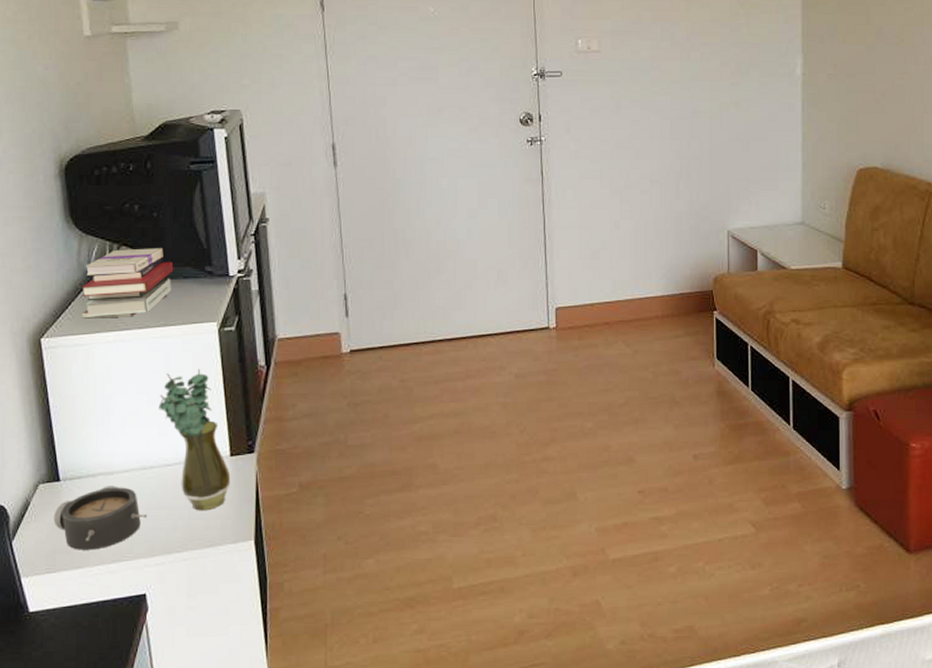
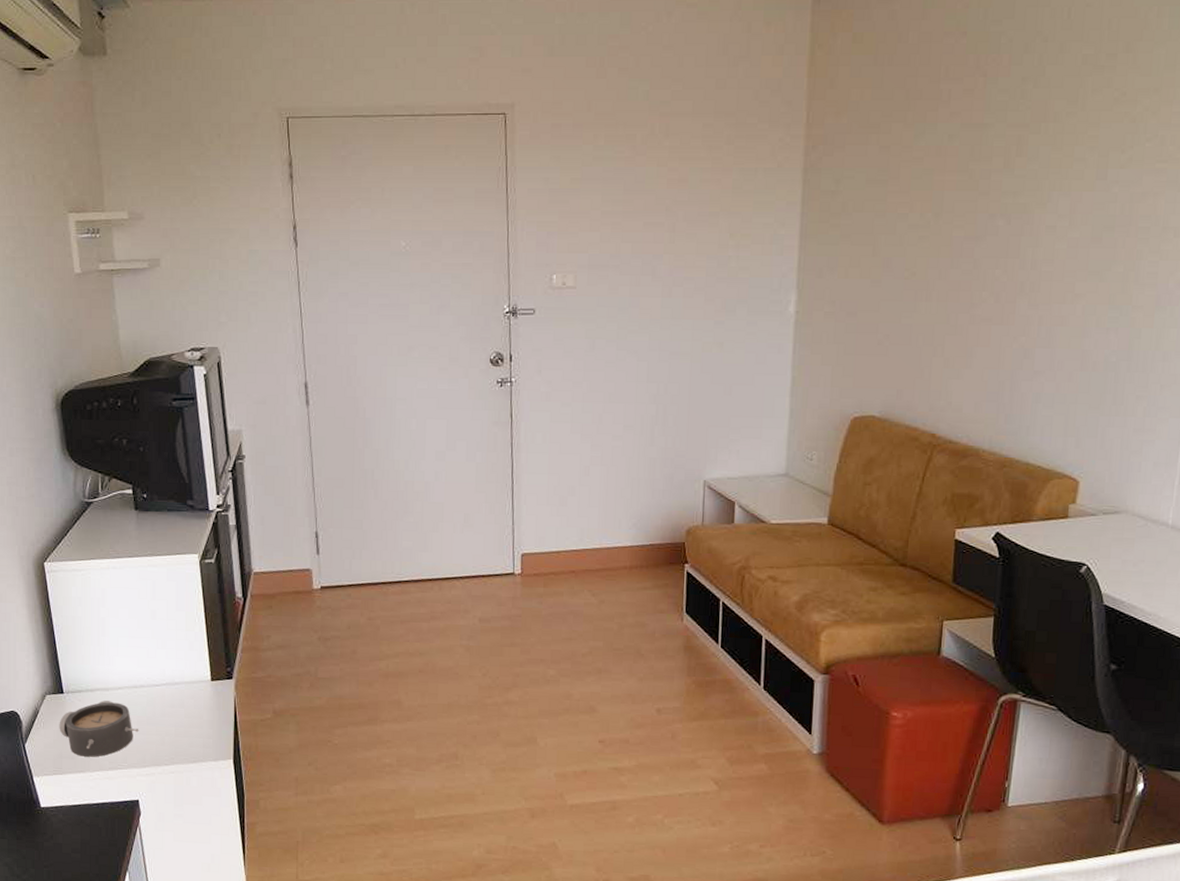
books: present [81,248,174,319] -> none [78,481,159,546]
vase: present [158,368,231,511] -> none [147,597,212,730]

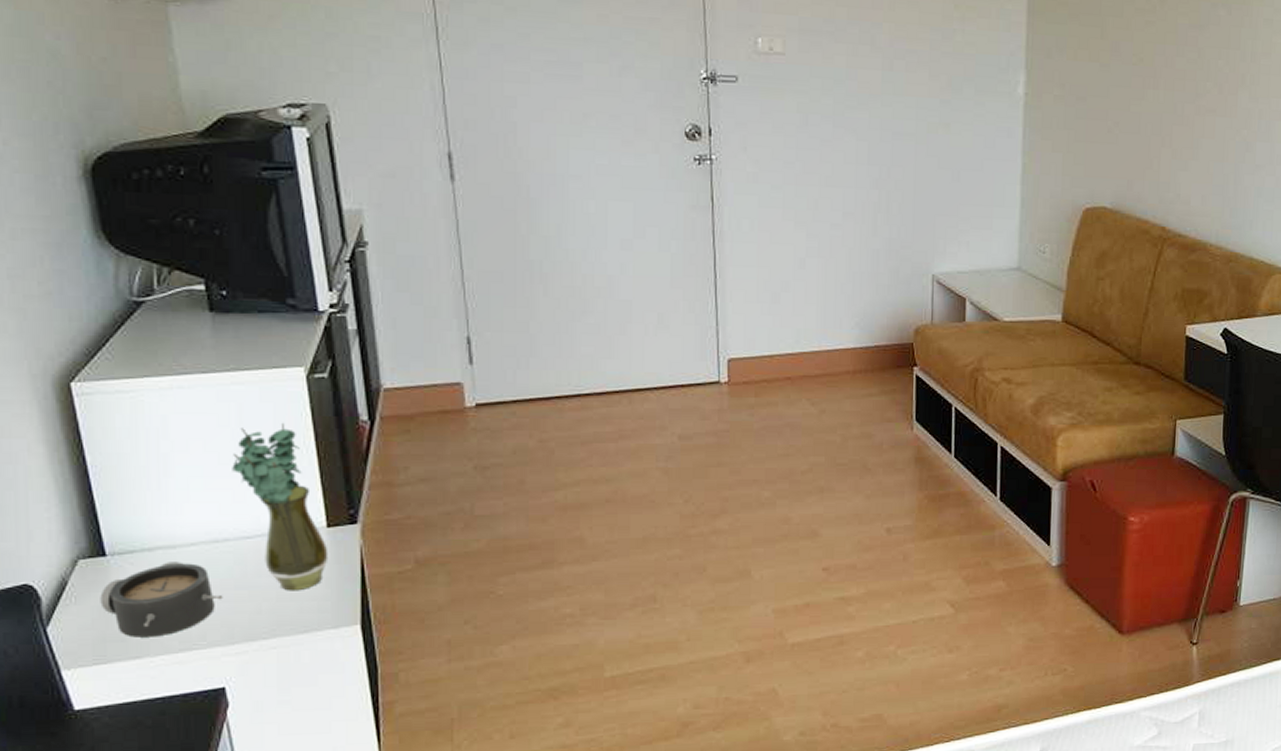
vase: none [147,597,212,730] -> present [232,422,329,591]

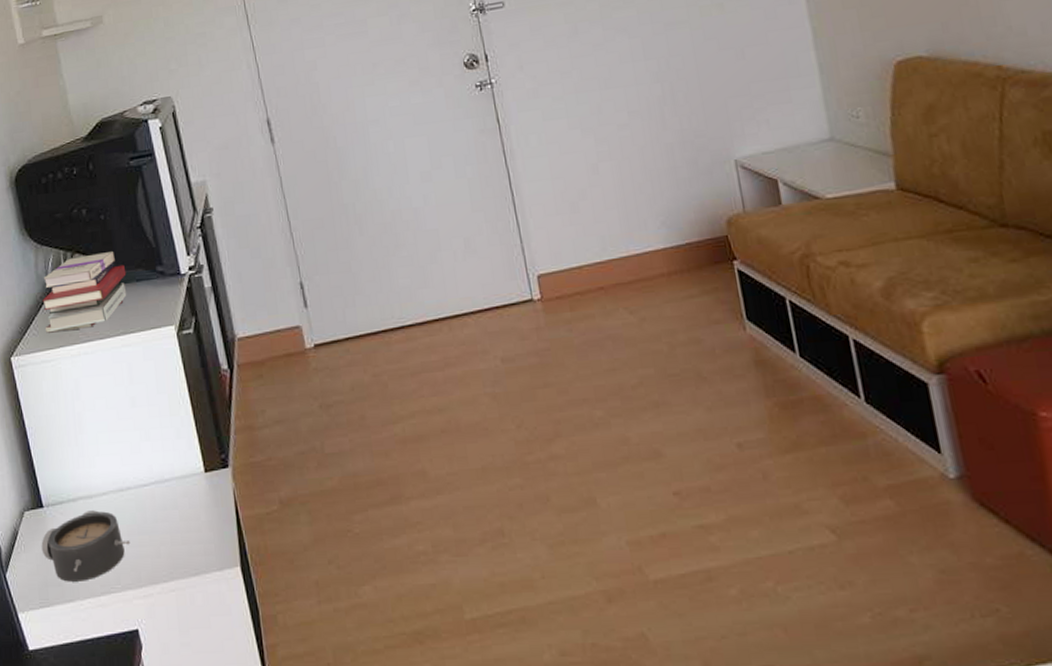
books: none [122,273,245,359] -> present [42,252,127,333]
vase: present [232,422,329,591] -> none [128,377,209,535]

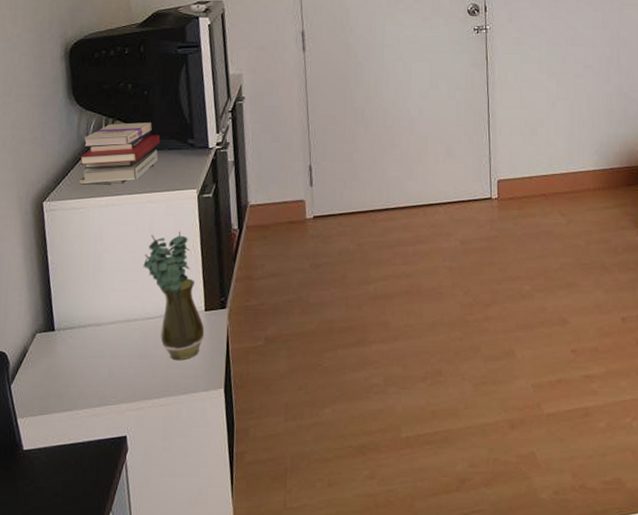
alarm clock: present [41,510,131,582] -> none [48,336,130,394]
vase: none [128,377,209,535] -> present [143,230,205,361]

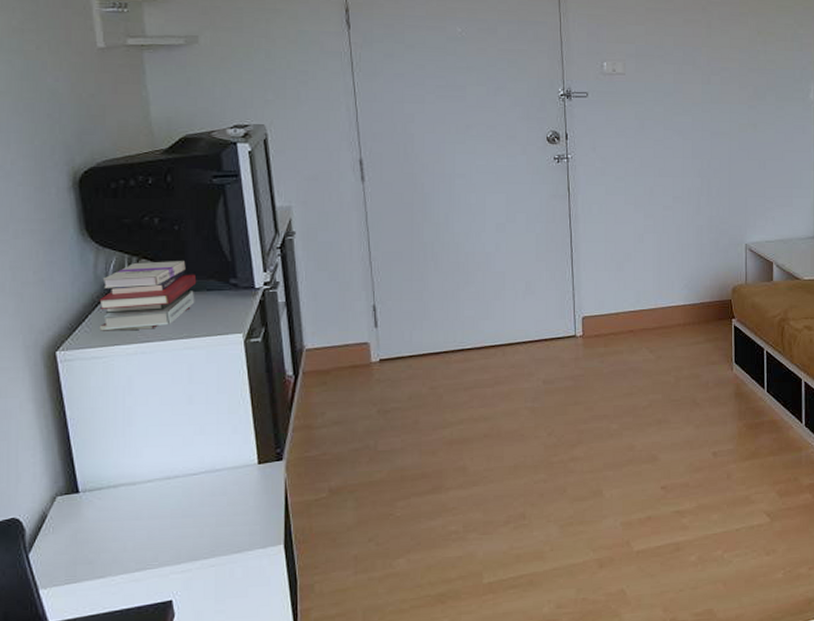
vase: present [143,230,205,361] -> none [183,379,259,518]

